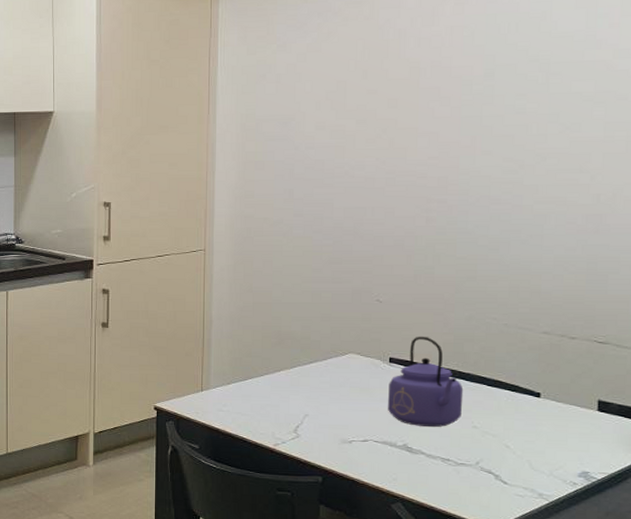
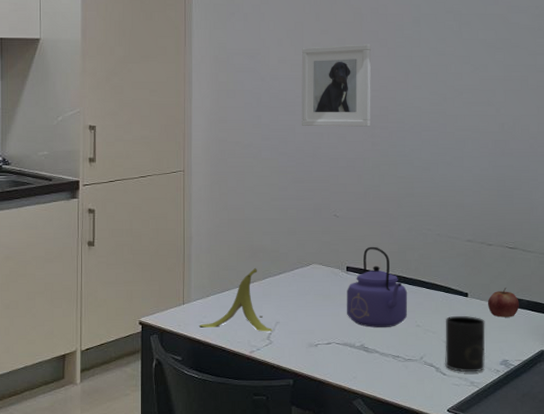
banana peel: none [219,356,300,425] -> present [199,268,273,332]
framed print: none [341,103,429,201] -> present [301,44,371,127]
mug: none [506,417,561,484] -> present [444,315,486,373]
apple: none [565,389,608,423] -> present [487,288,519,318]

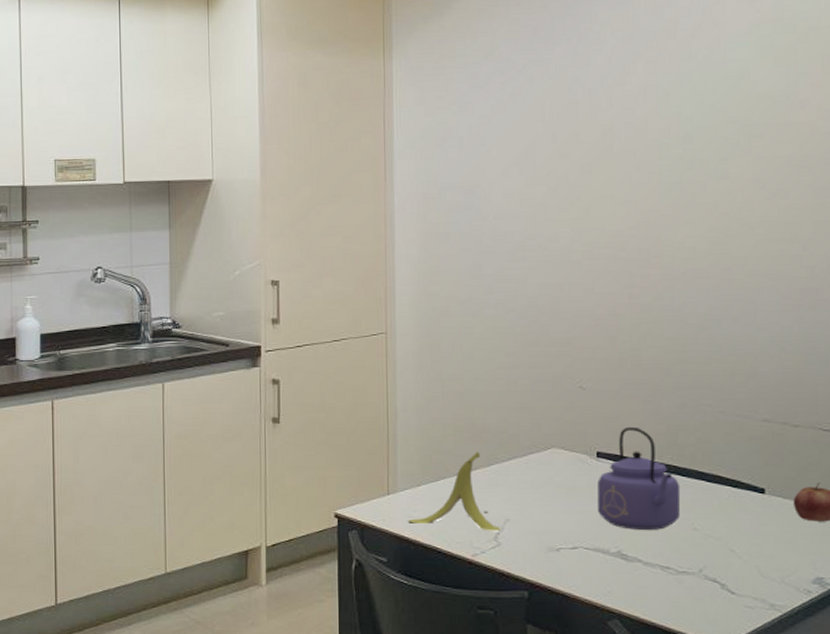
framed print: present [301,44,371,127] -> none [533,169,627,276]
mug: present [444,315,486,373] -> none [732,517,791,592]

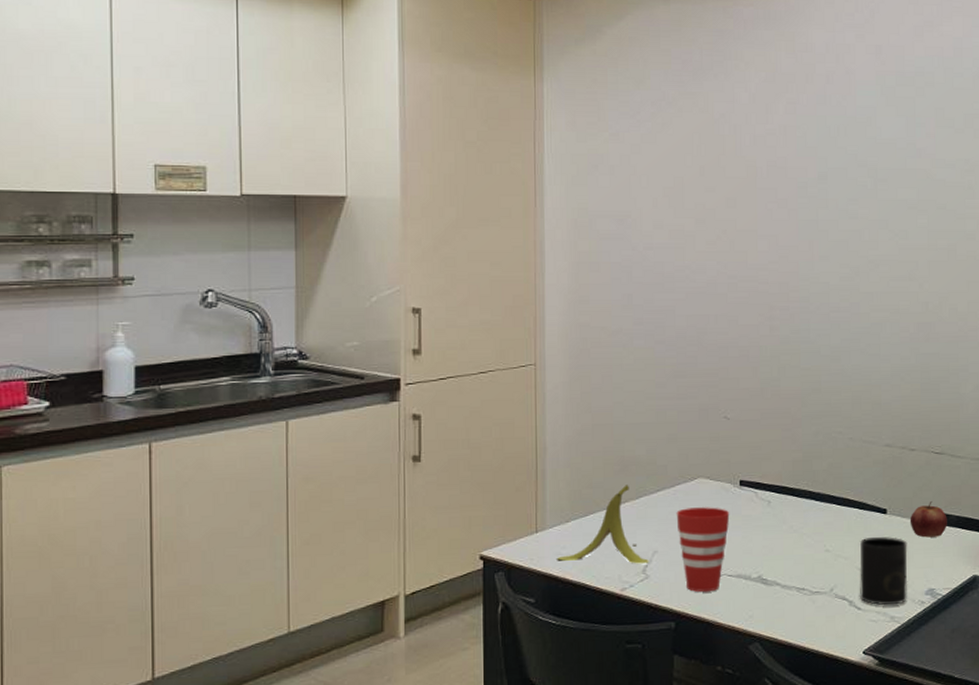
cup: none [529,478,586,564] -> present [676,507,730,593]
kettle: present [597,426,681,530] -> none [740,454,815,555]
mug: none [732,517,791,592] -> present [859,536,908,606]

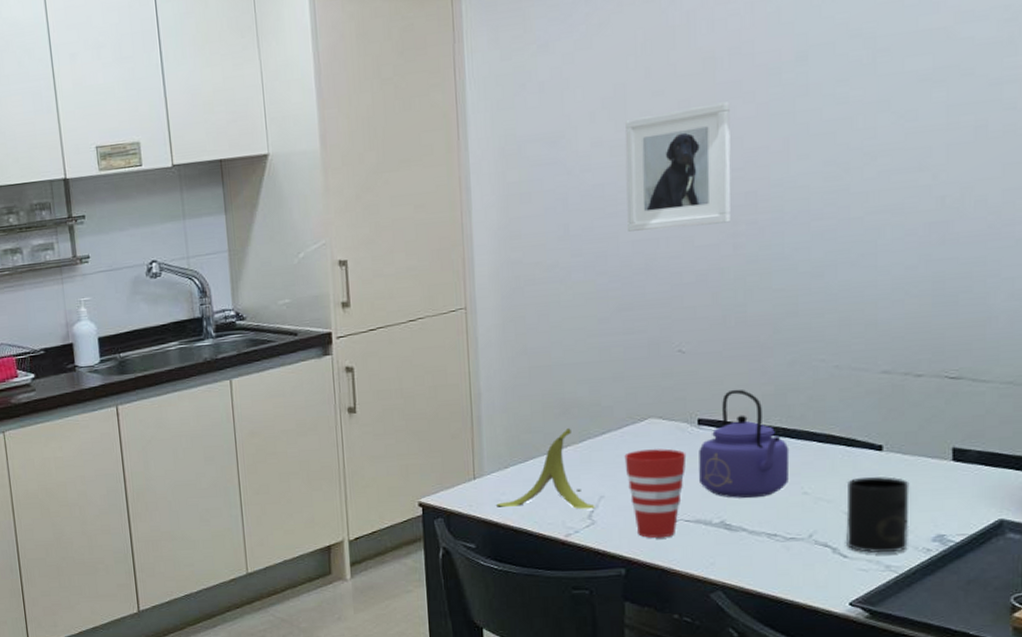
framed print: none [682,205,768,308] -> present [625,102,731,232]
kettle: none [740,454,815,555] -> present [699,389,790,498]
apple: present [909,501,947,538] -> none [913,435,965,477]

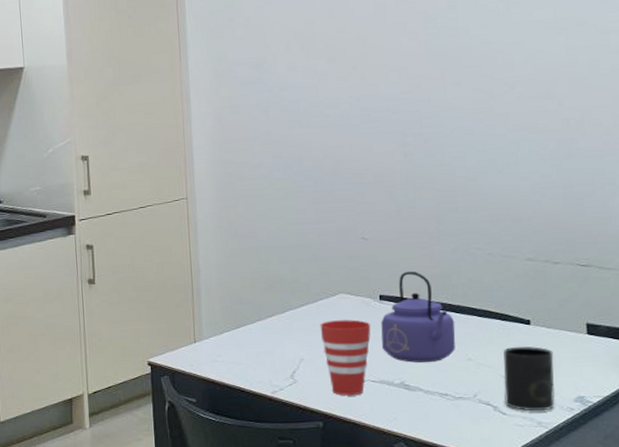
banana peel: present [496,428,595,510] -> none [214,301,297,370]
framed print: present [625,102,731,232] -> none [314,39,401,139]

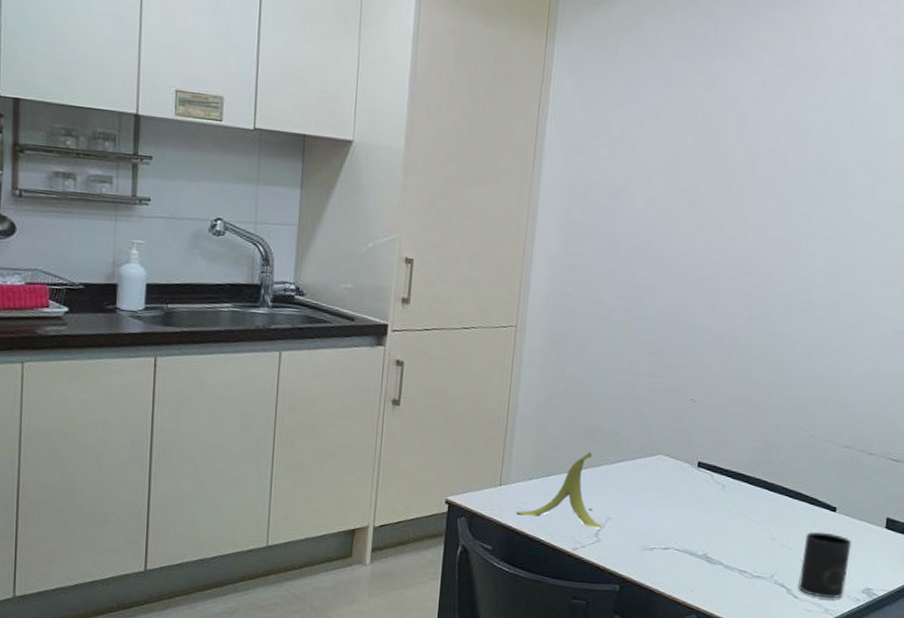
banana peel: none [214,301,297,370] -> present [516,452,602,528]
cup: present [320,319,371,396] -> none [633,481,685,562]
kettle: present [381,271,456,363] -> none [692,441,767,538]

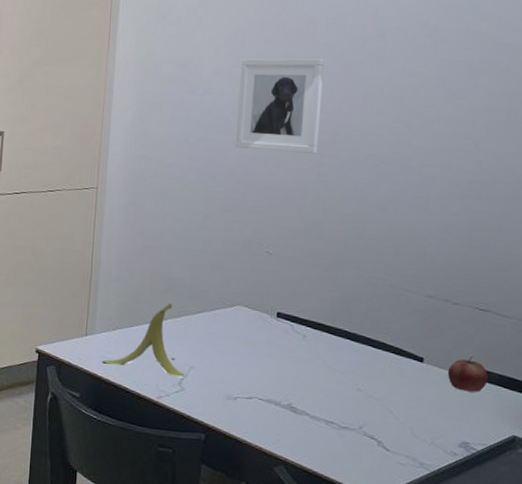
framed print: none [665,189,762,297] -> present [236,58,324,154]
mug: present [797,531,852,599] -> none [388,382,443,453]
apple: none [857,506,895,541] -> present [447,356,488,392]

